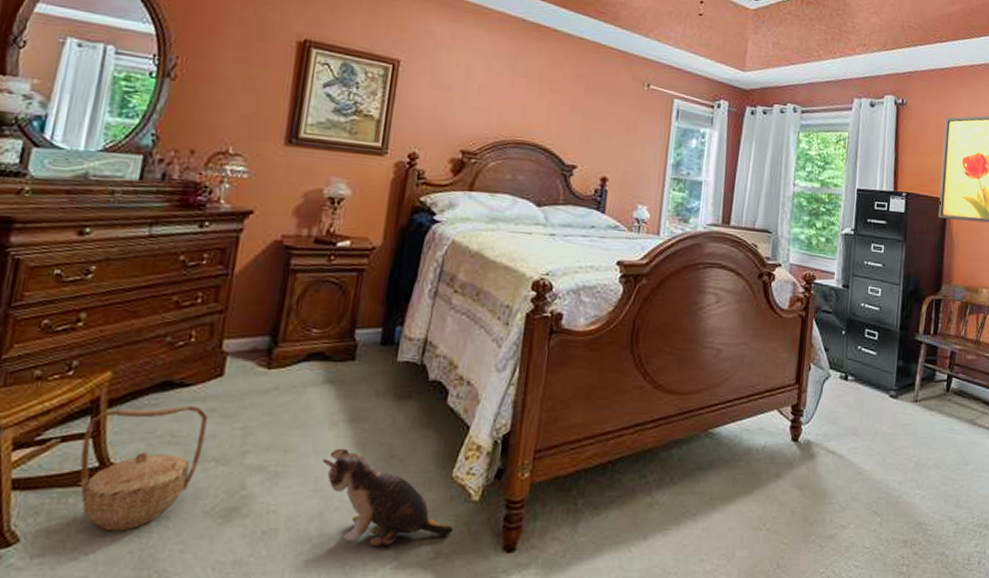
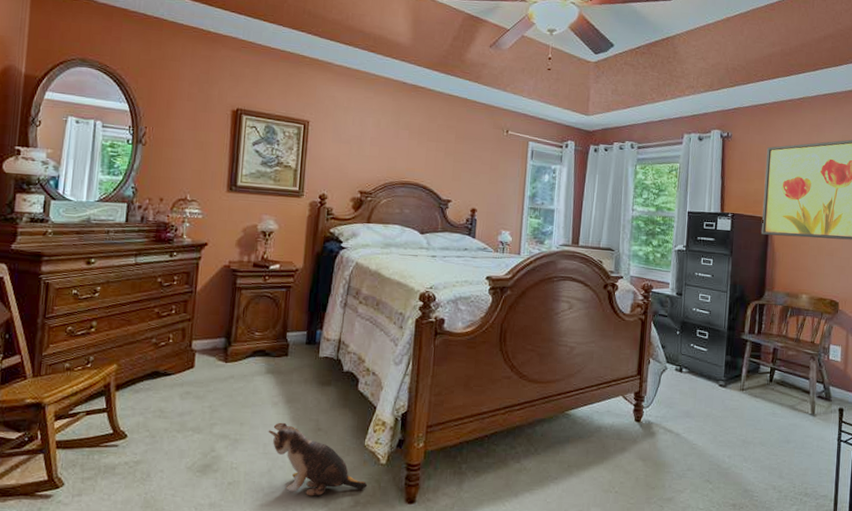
basket: present [80,405,208,532] -> none [100,389,185,480]

